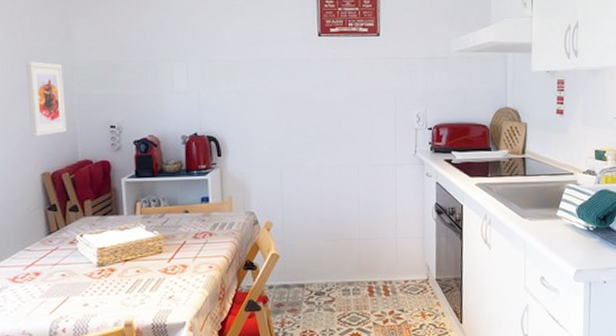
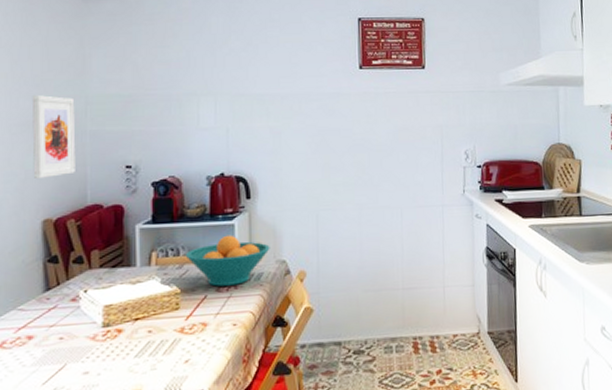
fruit bowl: none [165,188,240,234] -> present [185,235,270,287]

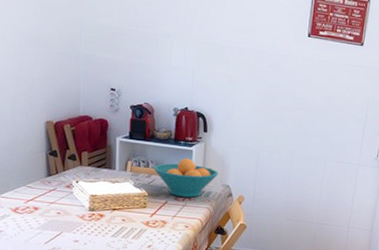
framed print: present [32,95,76,180] -> none [38,15,72,88]

